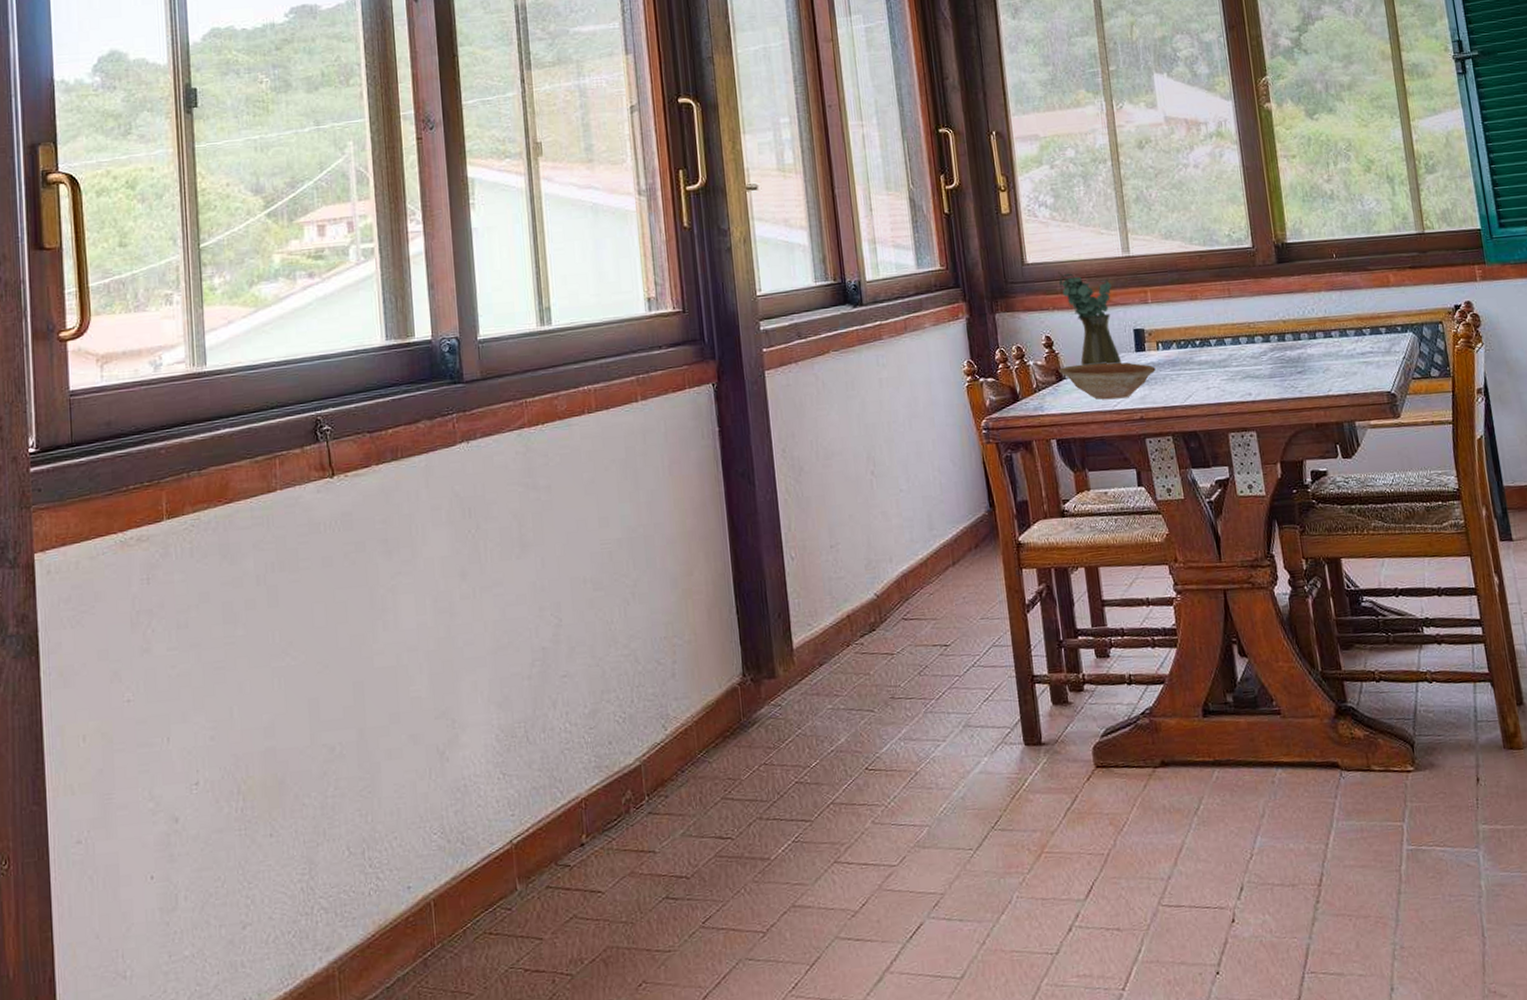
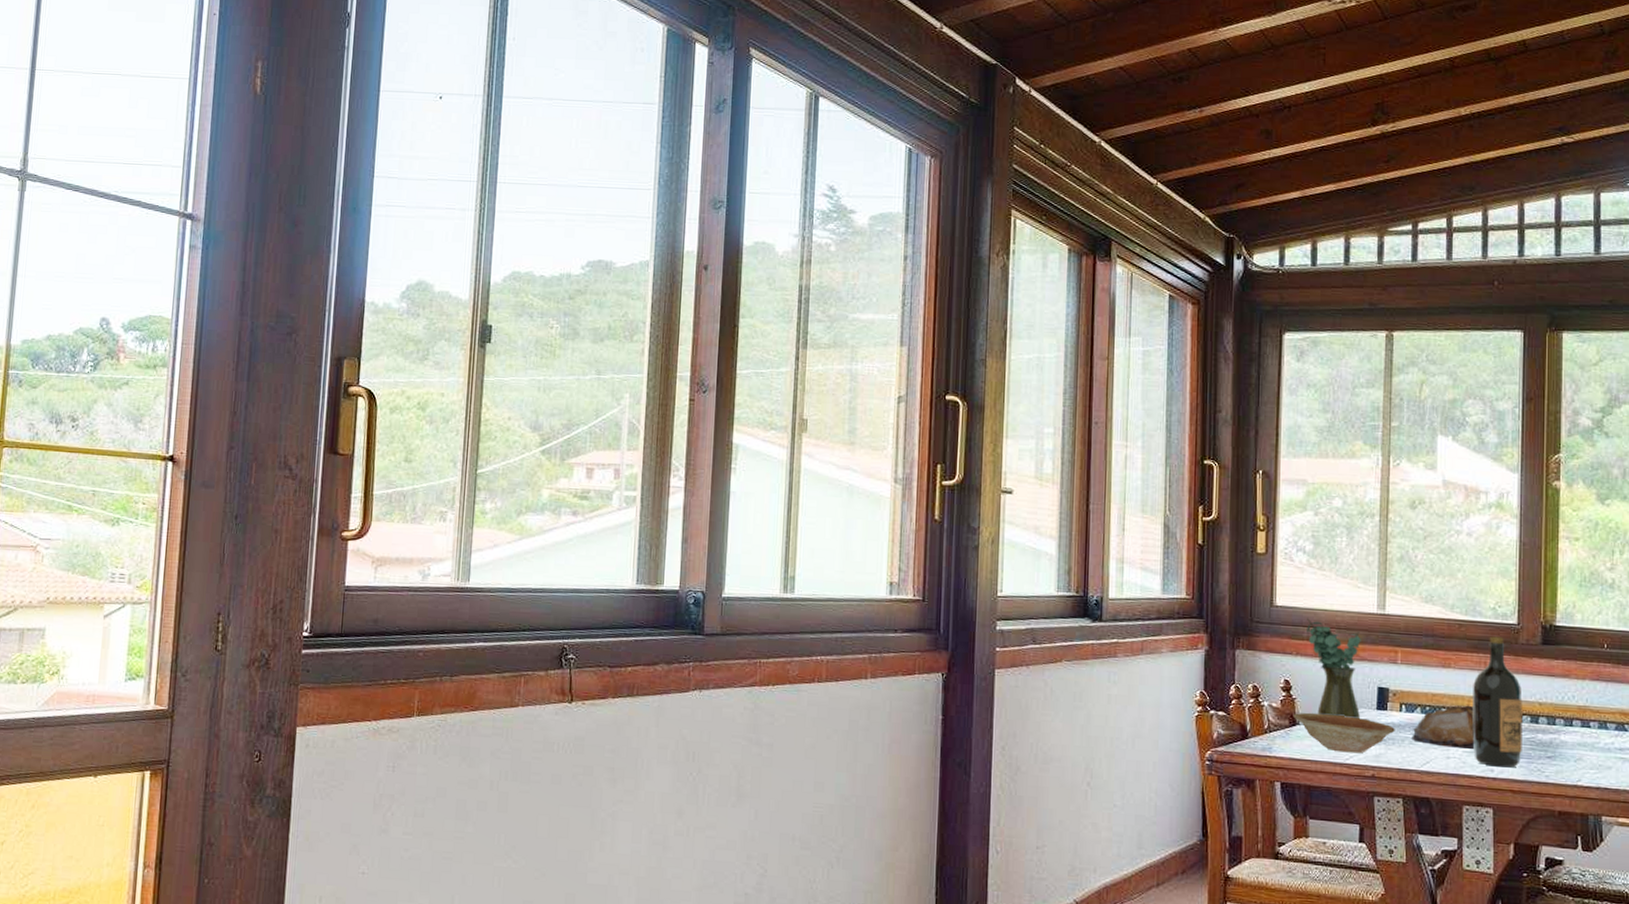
bread: none [1172,333,1231,379] -> present [1412,705,1475,749]
wine bottle: none [1220,261,1276,390] -> present [1472,636,1523,767]

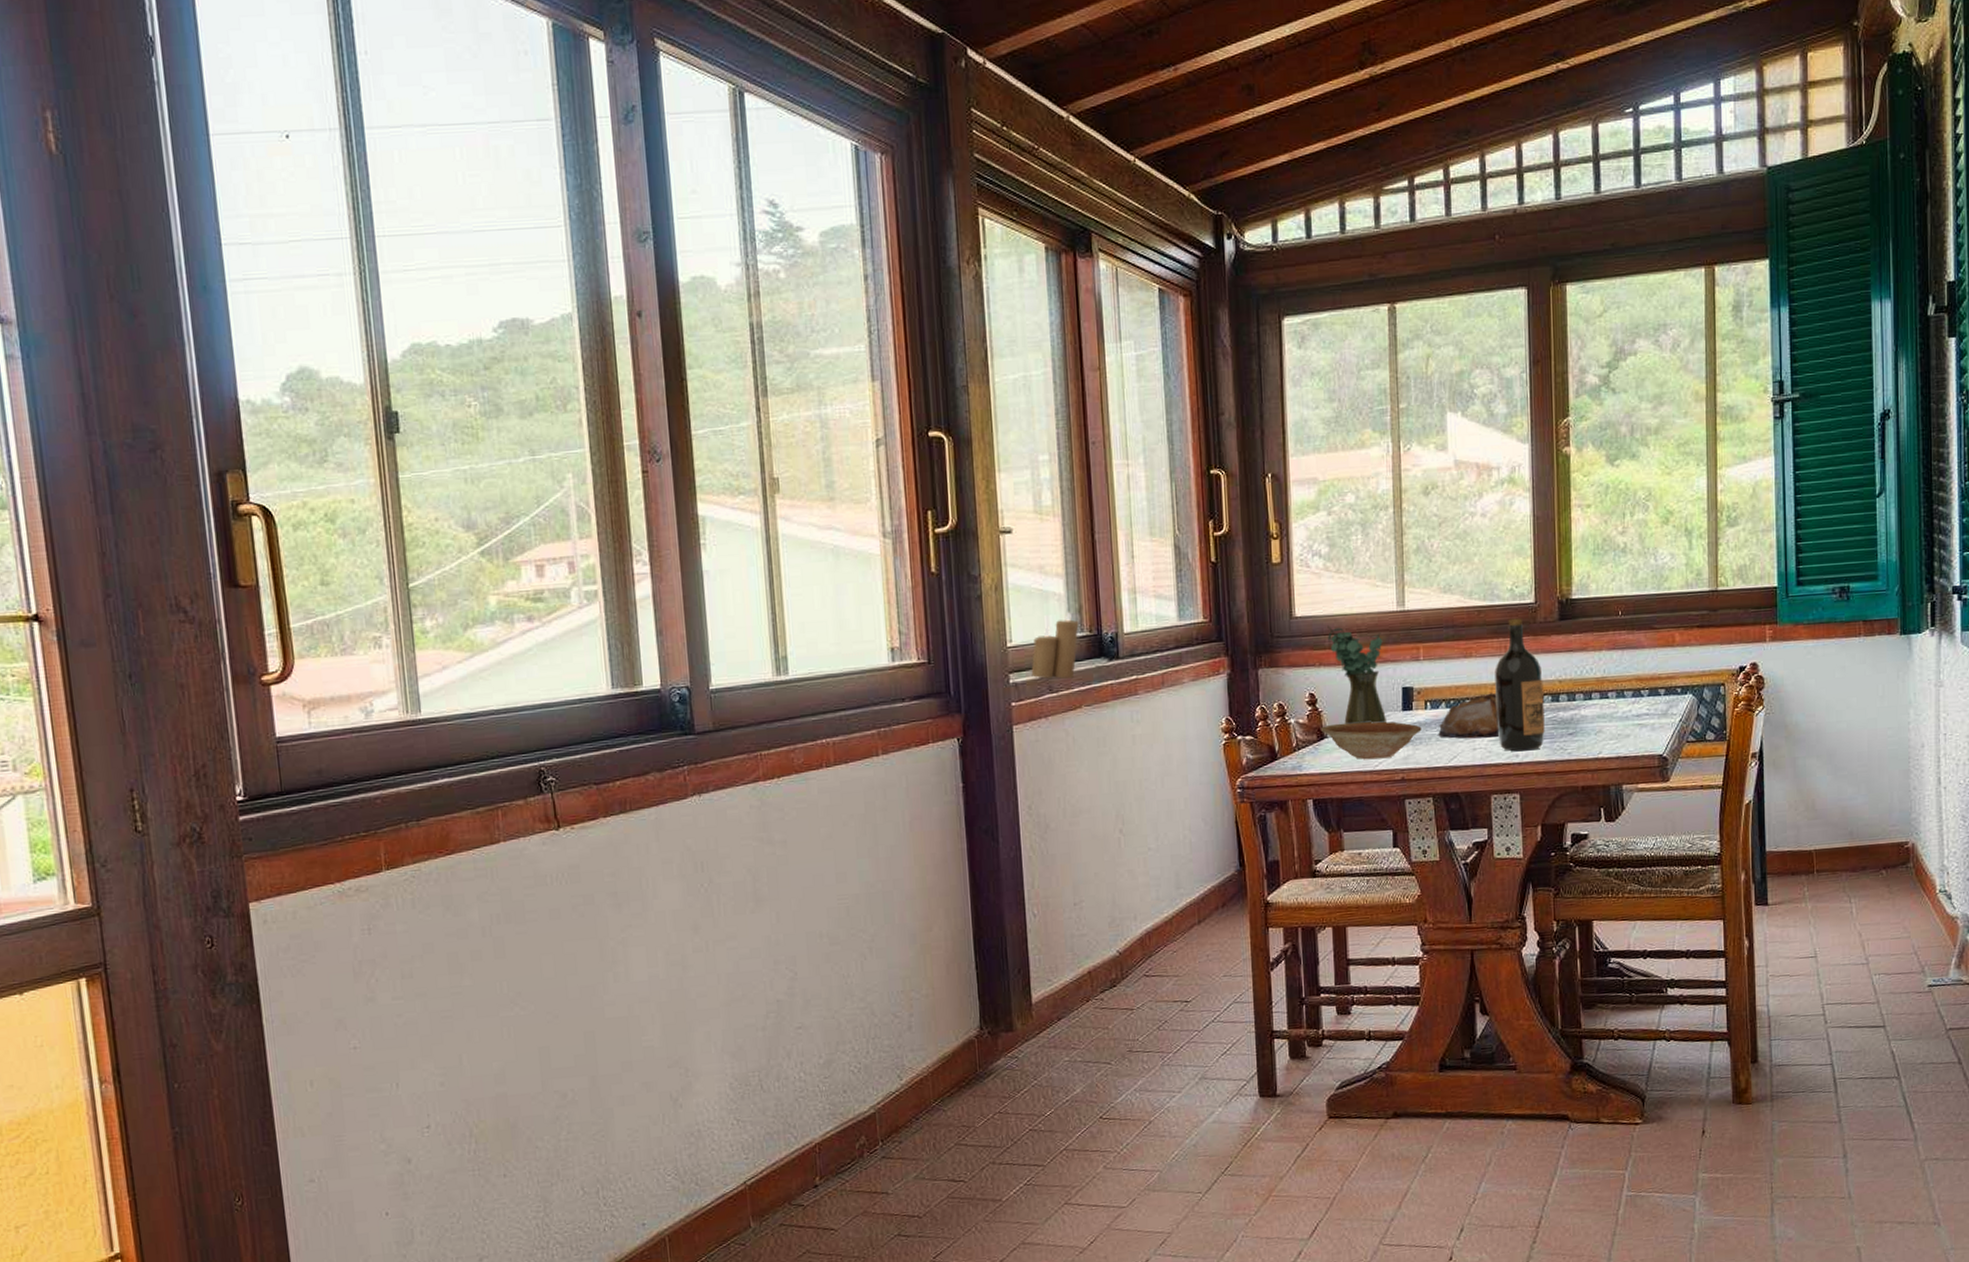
candle: none [1017,572,1067,634] -> present [1031,612,1079,680]

